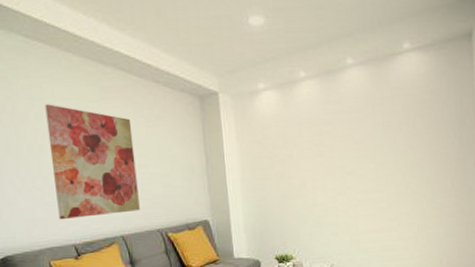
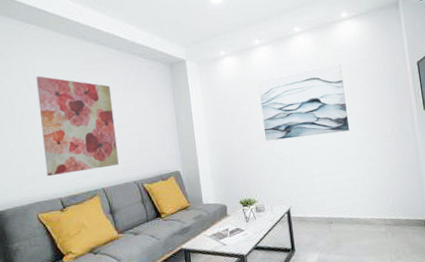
wall art: none [302,103,404,191] -> present [258,63,350,141]

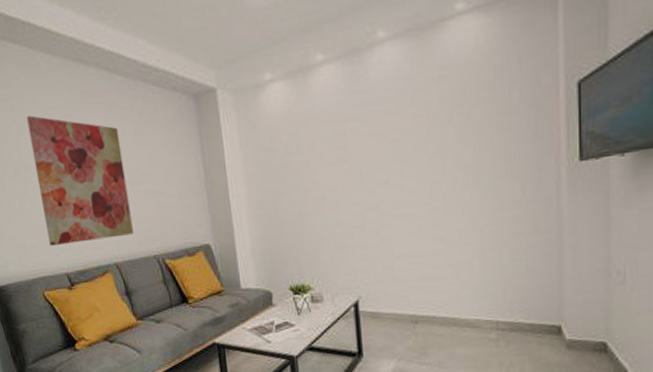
wall art: present [258,63,350,141] -> none [319,87,455,206]

